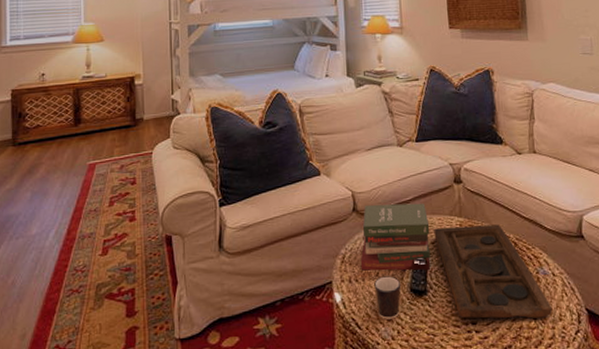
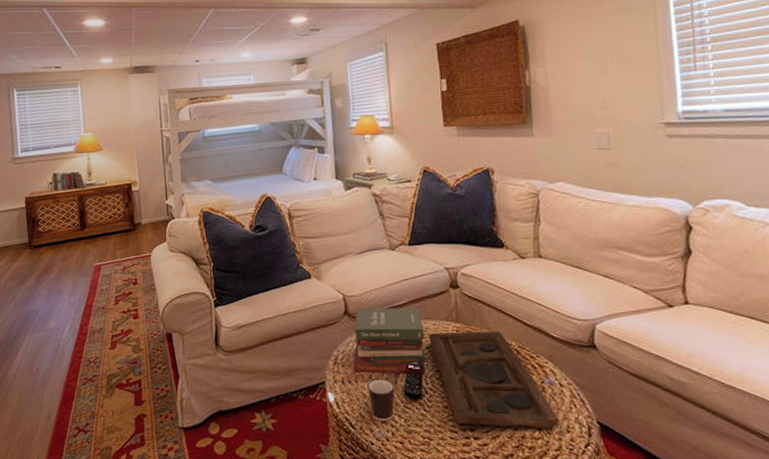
books: none [44,62,83,84] -> present [51,171,86,192]

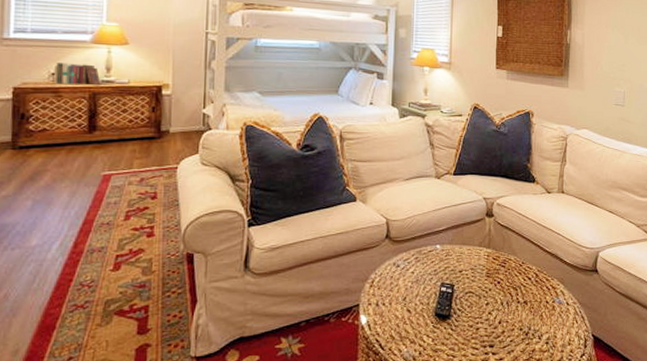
books: present [353,307,426,376] -> none [389,232,459,297]
mug: present [367,379,395,421] -> none [400,301,427,341]
decorative tray: present [429,331,560,429] -> none [462,257,563,343]

